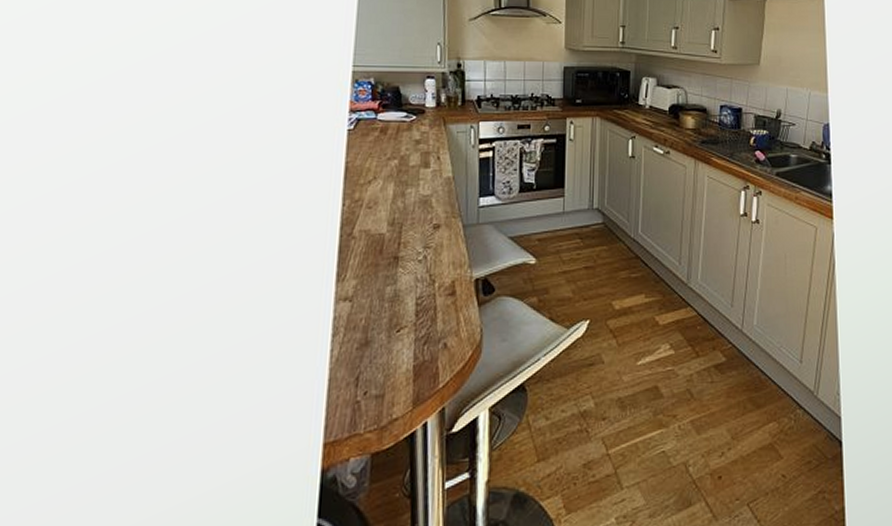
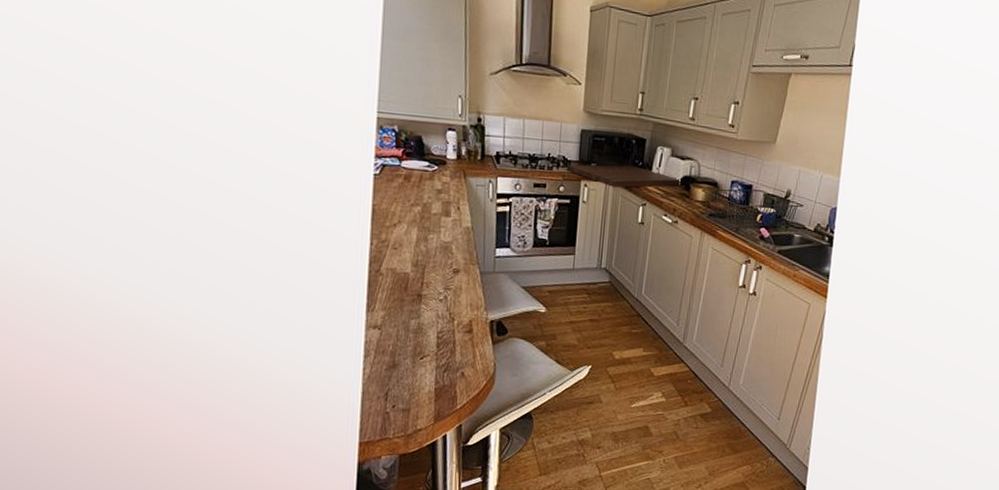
cutting board: none [551,97,670,122] -> present [567,164,682,188]

